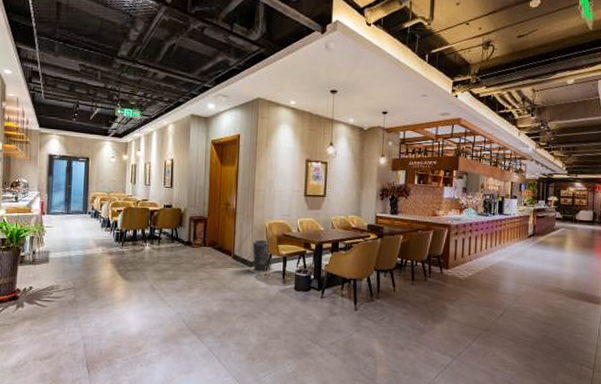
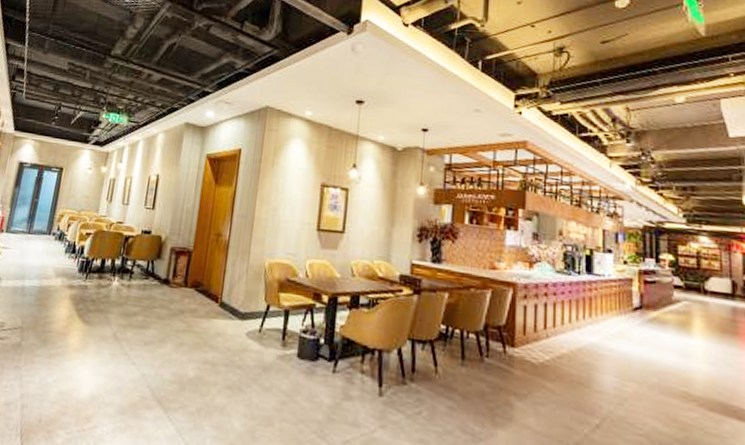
trash can: present [249,239,276,275] -> none [239,283,274,332]

